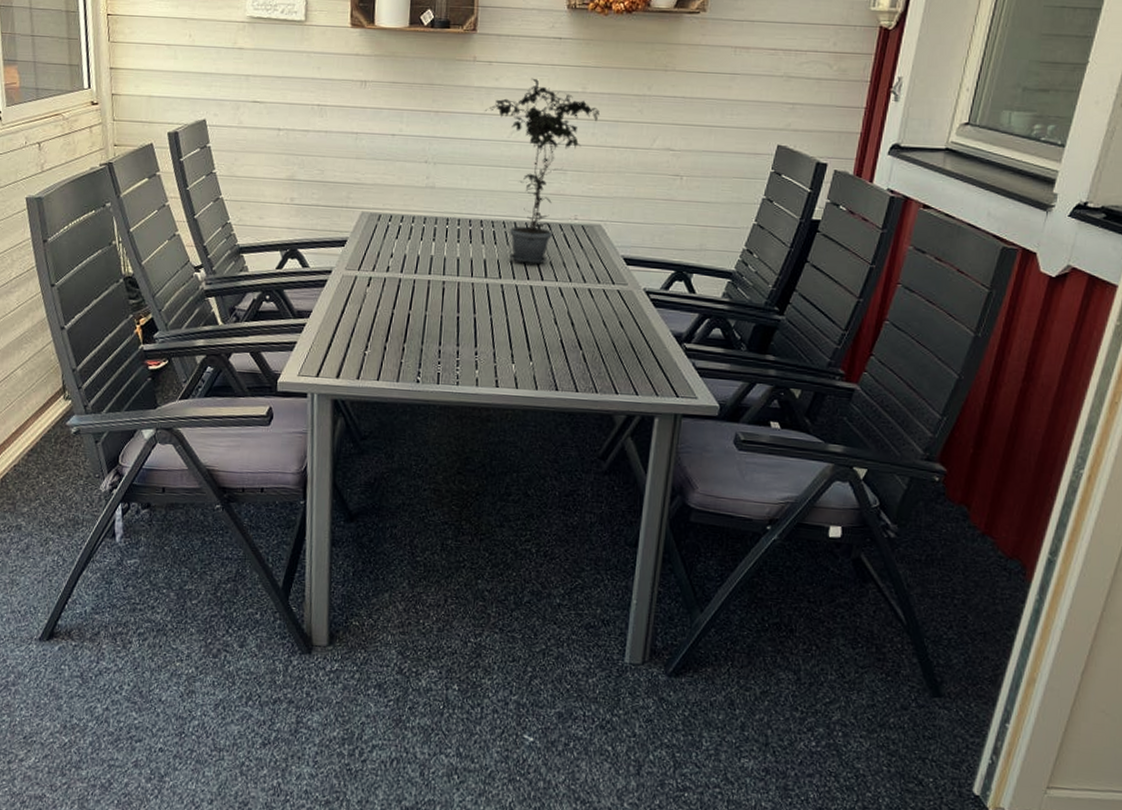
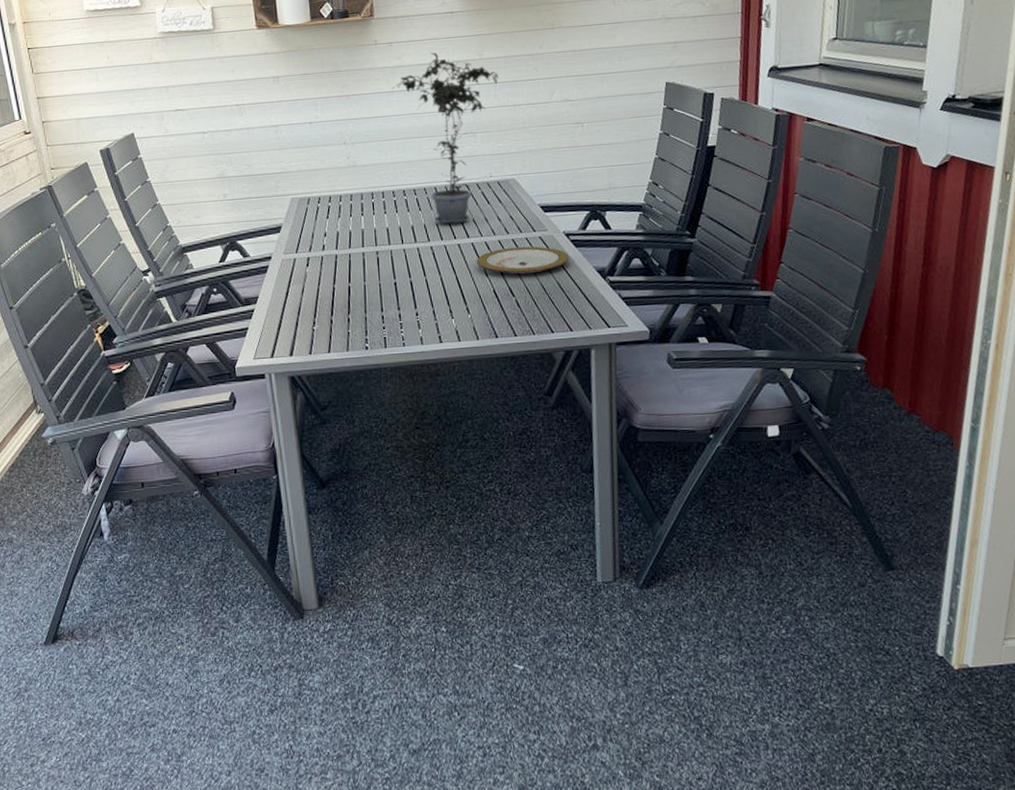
plate: none [546,297,646,329] -> present [476,246,569,275]

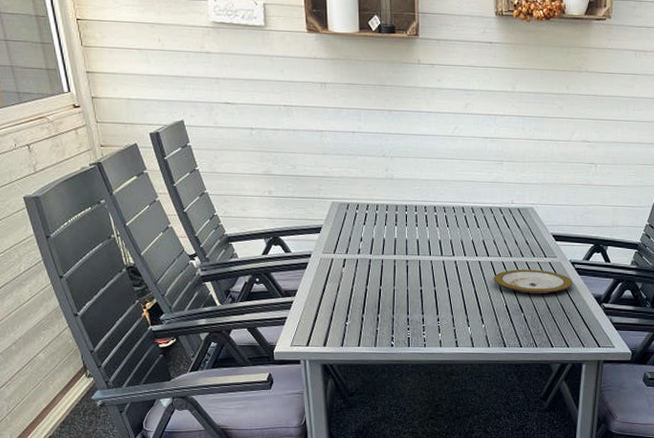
potted plant: present [392,52,498,224] -> none [430,79,527,243]

